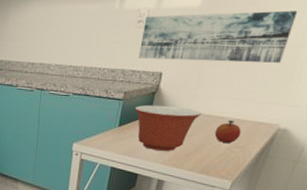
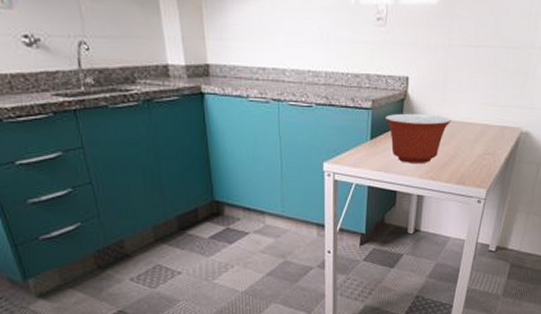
wall art: present [139,10,298,63] -> none [382,10,526,65]
fruit: present [214,120,241,143] -> none [466,125,489,149]

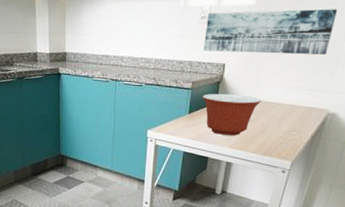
wall art: none [382,10,526,65] -> present [204,9,338,55]

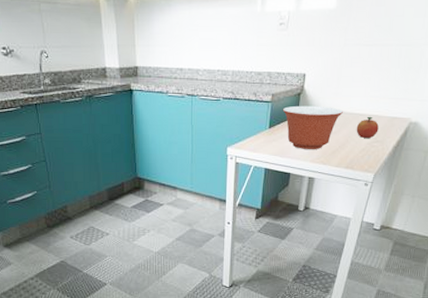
wall art: present [204,9,338,55] -> none [283,11,420,62]
fruit: none [274,106,297,127] -> present [356,116,379,138]

